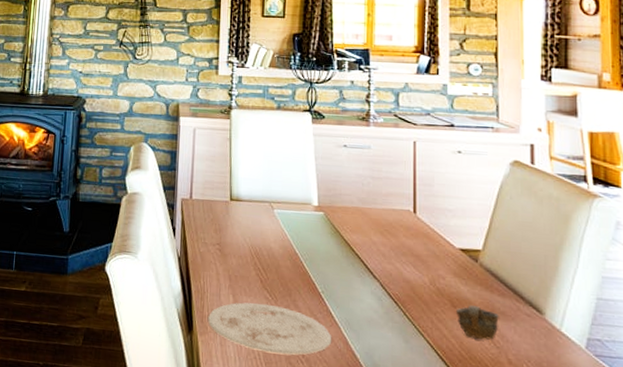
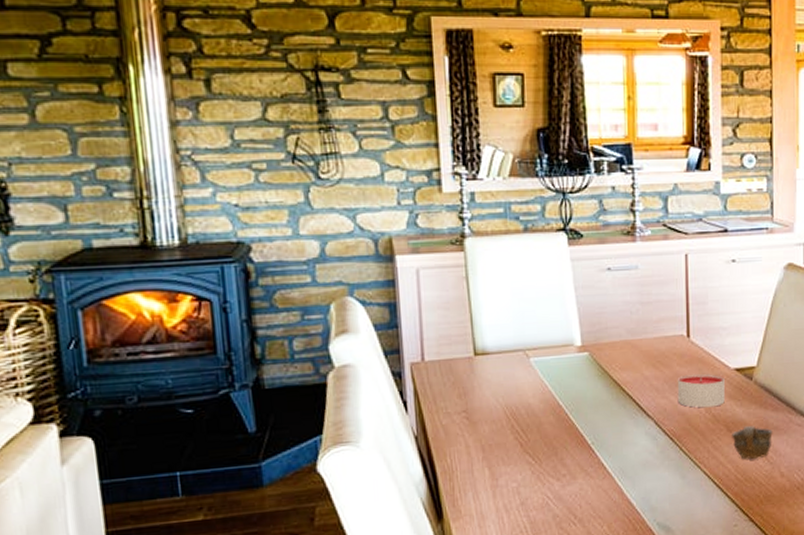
plate: present [207,302,332,355] -> none [459,469,606,523]
candle: none [403,246,449,281] -> present [677,373,725,408]

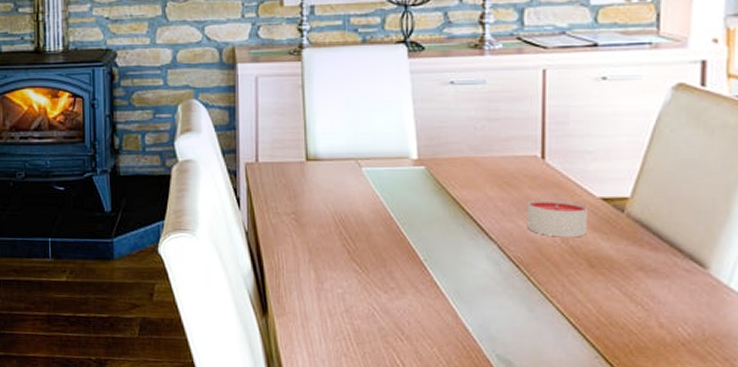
cup: present [732,426,773,459] -> none [594,264,649,302]

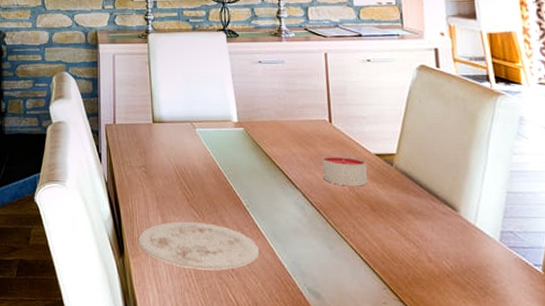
plate: none [284,277,438,333] -> present [137,221,260,271]

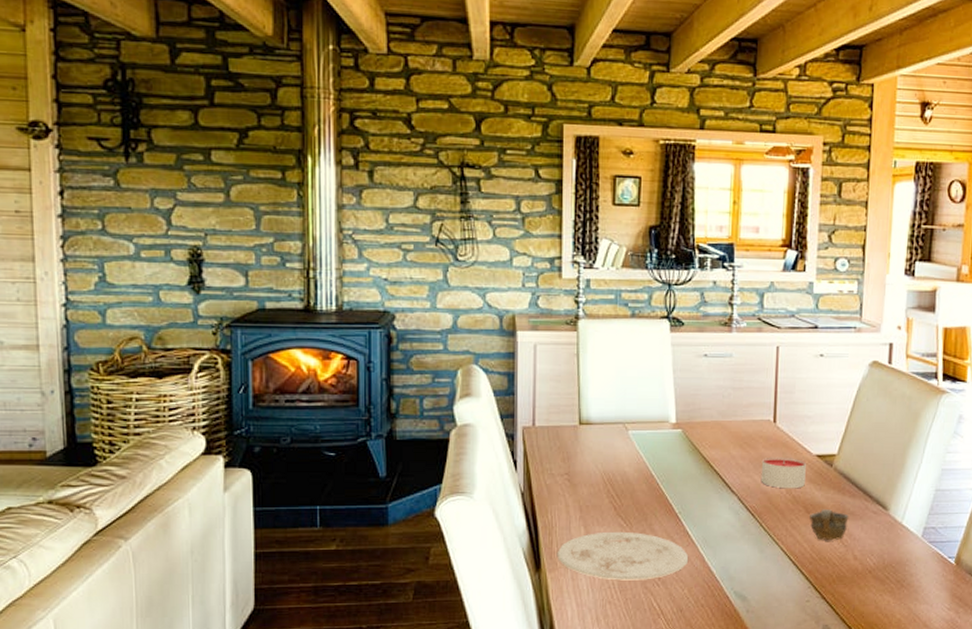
cup: none [376,208,417,240] -> present [810,509,849,540]

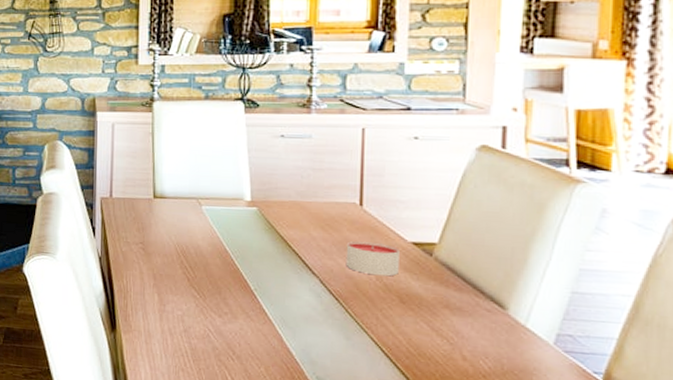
plate: present [556,531,689,581] -> none [131,301,266,353]
cup: present [810,509,849,540] -> none [405,301,454,336]

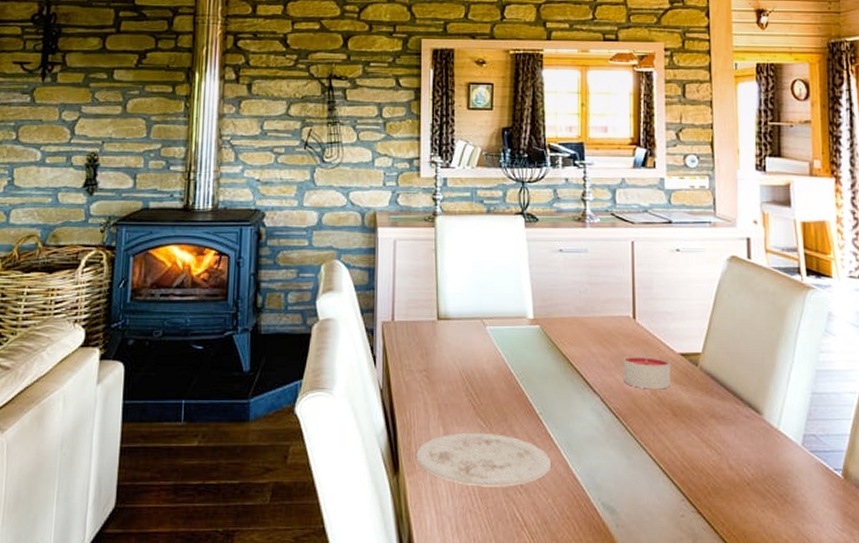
plate: none [131,301,266,353] -> present [415,432,552,487]

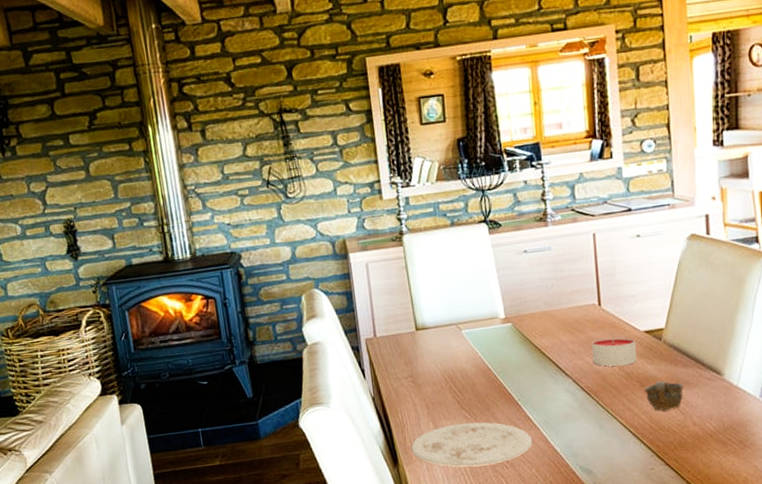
cup: none [678,412,720,447] -> present [645,381,684,411]

